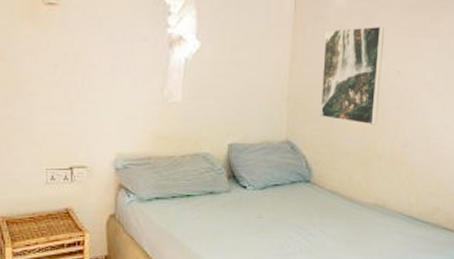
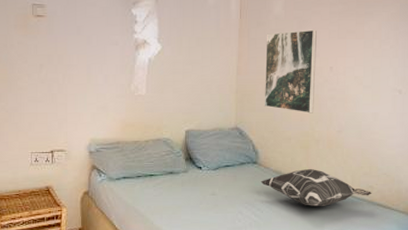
decorative pillow: none [313,189,438,230] -> present [260,169,372,206]

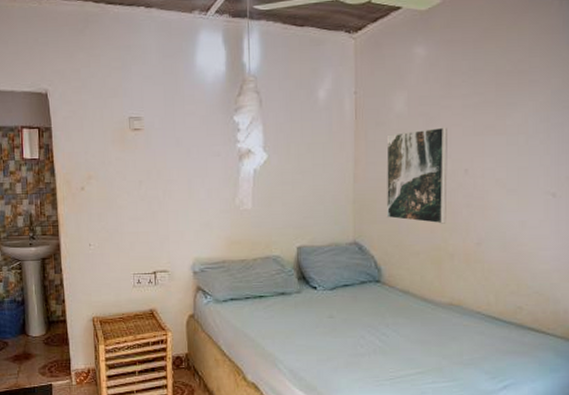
decorative pillow: present [260,169,372,206] -> none [385,288,521,330]

